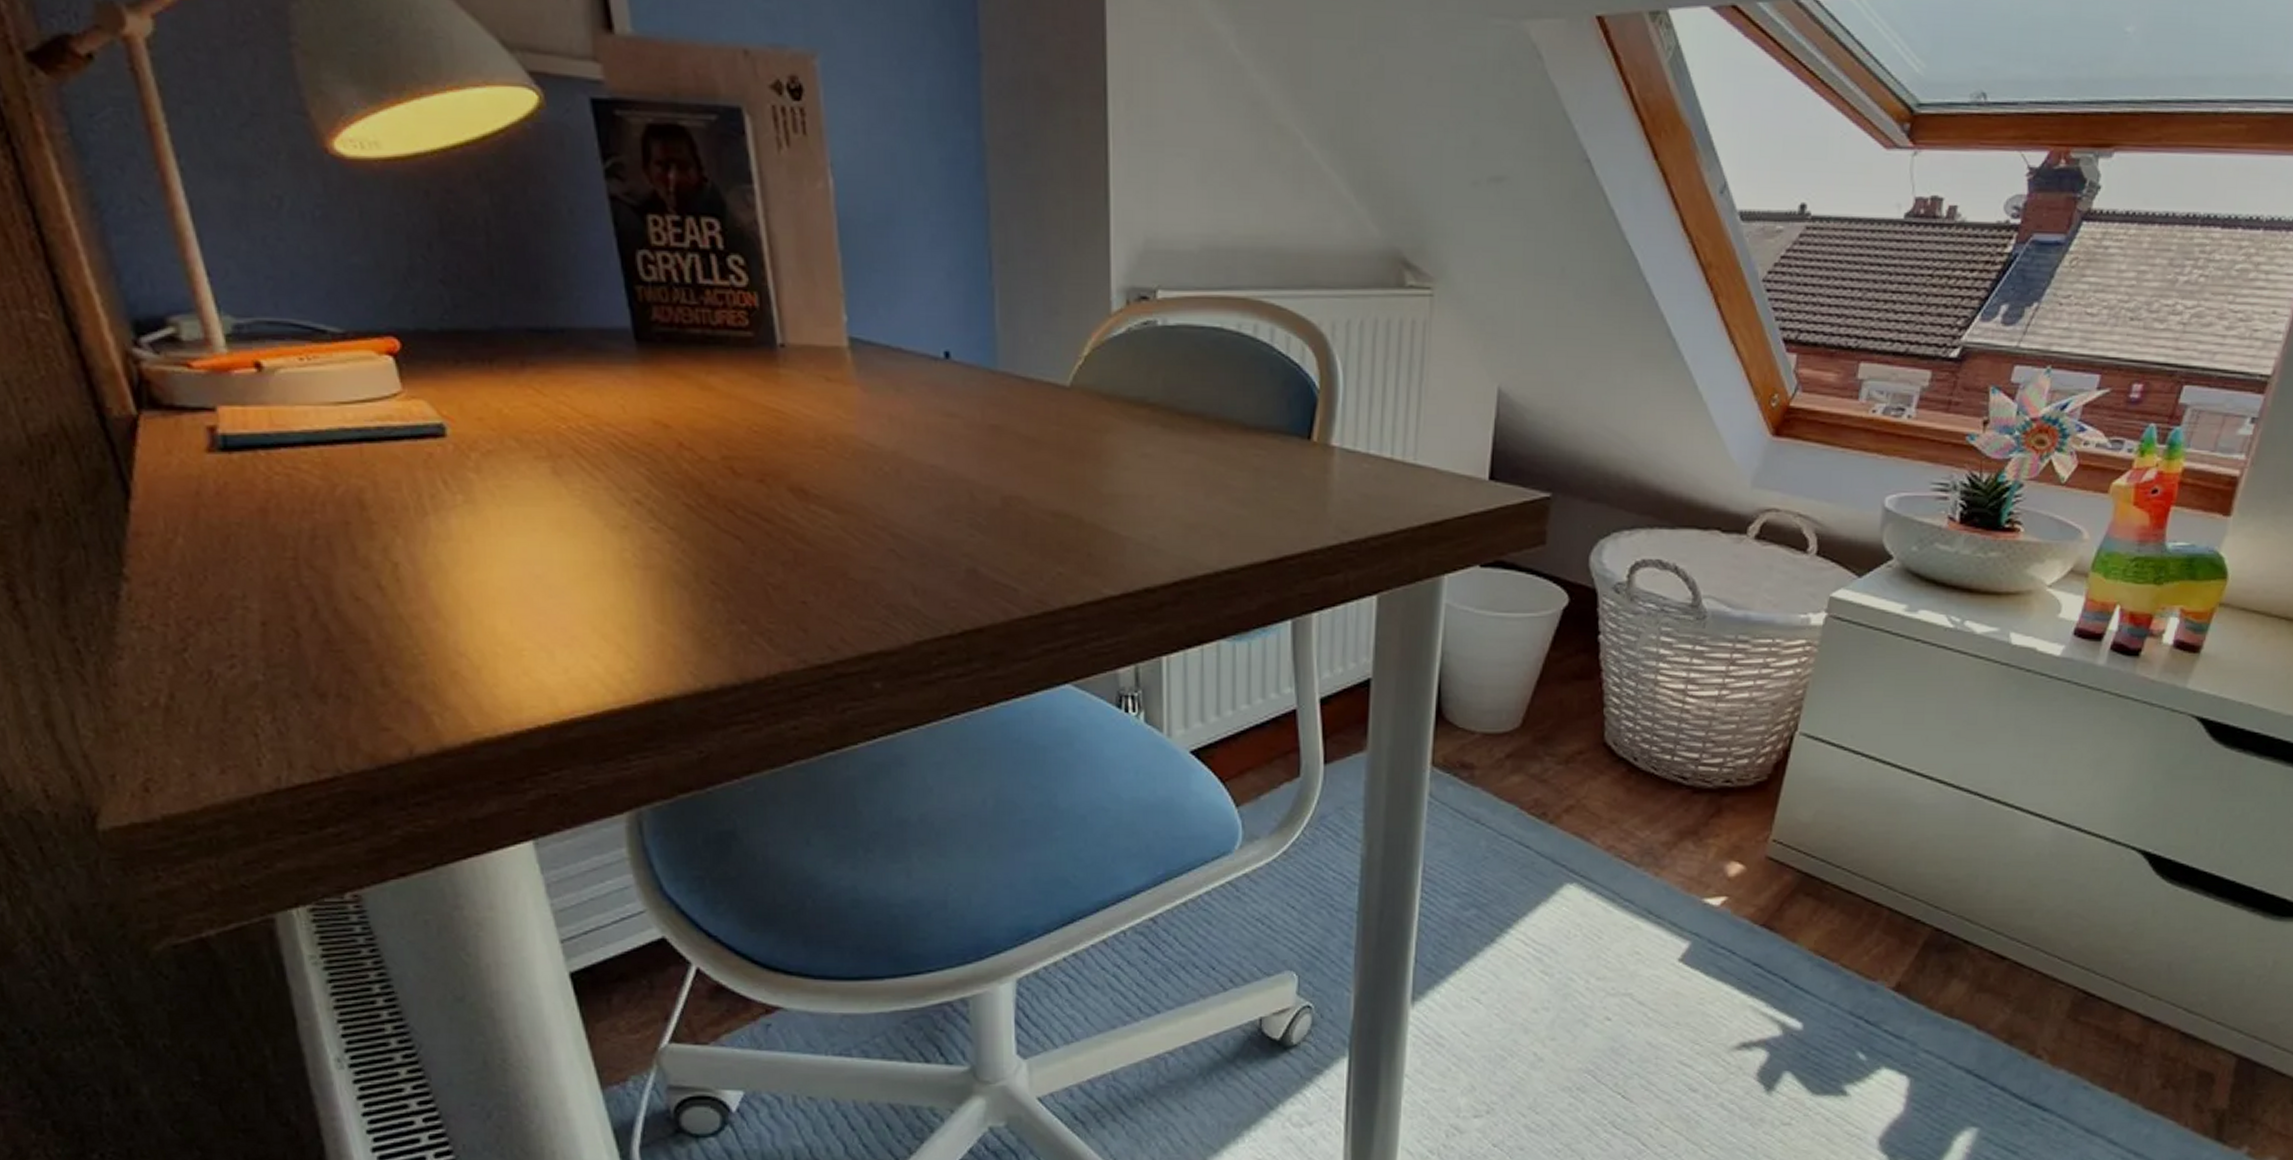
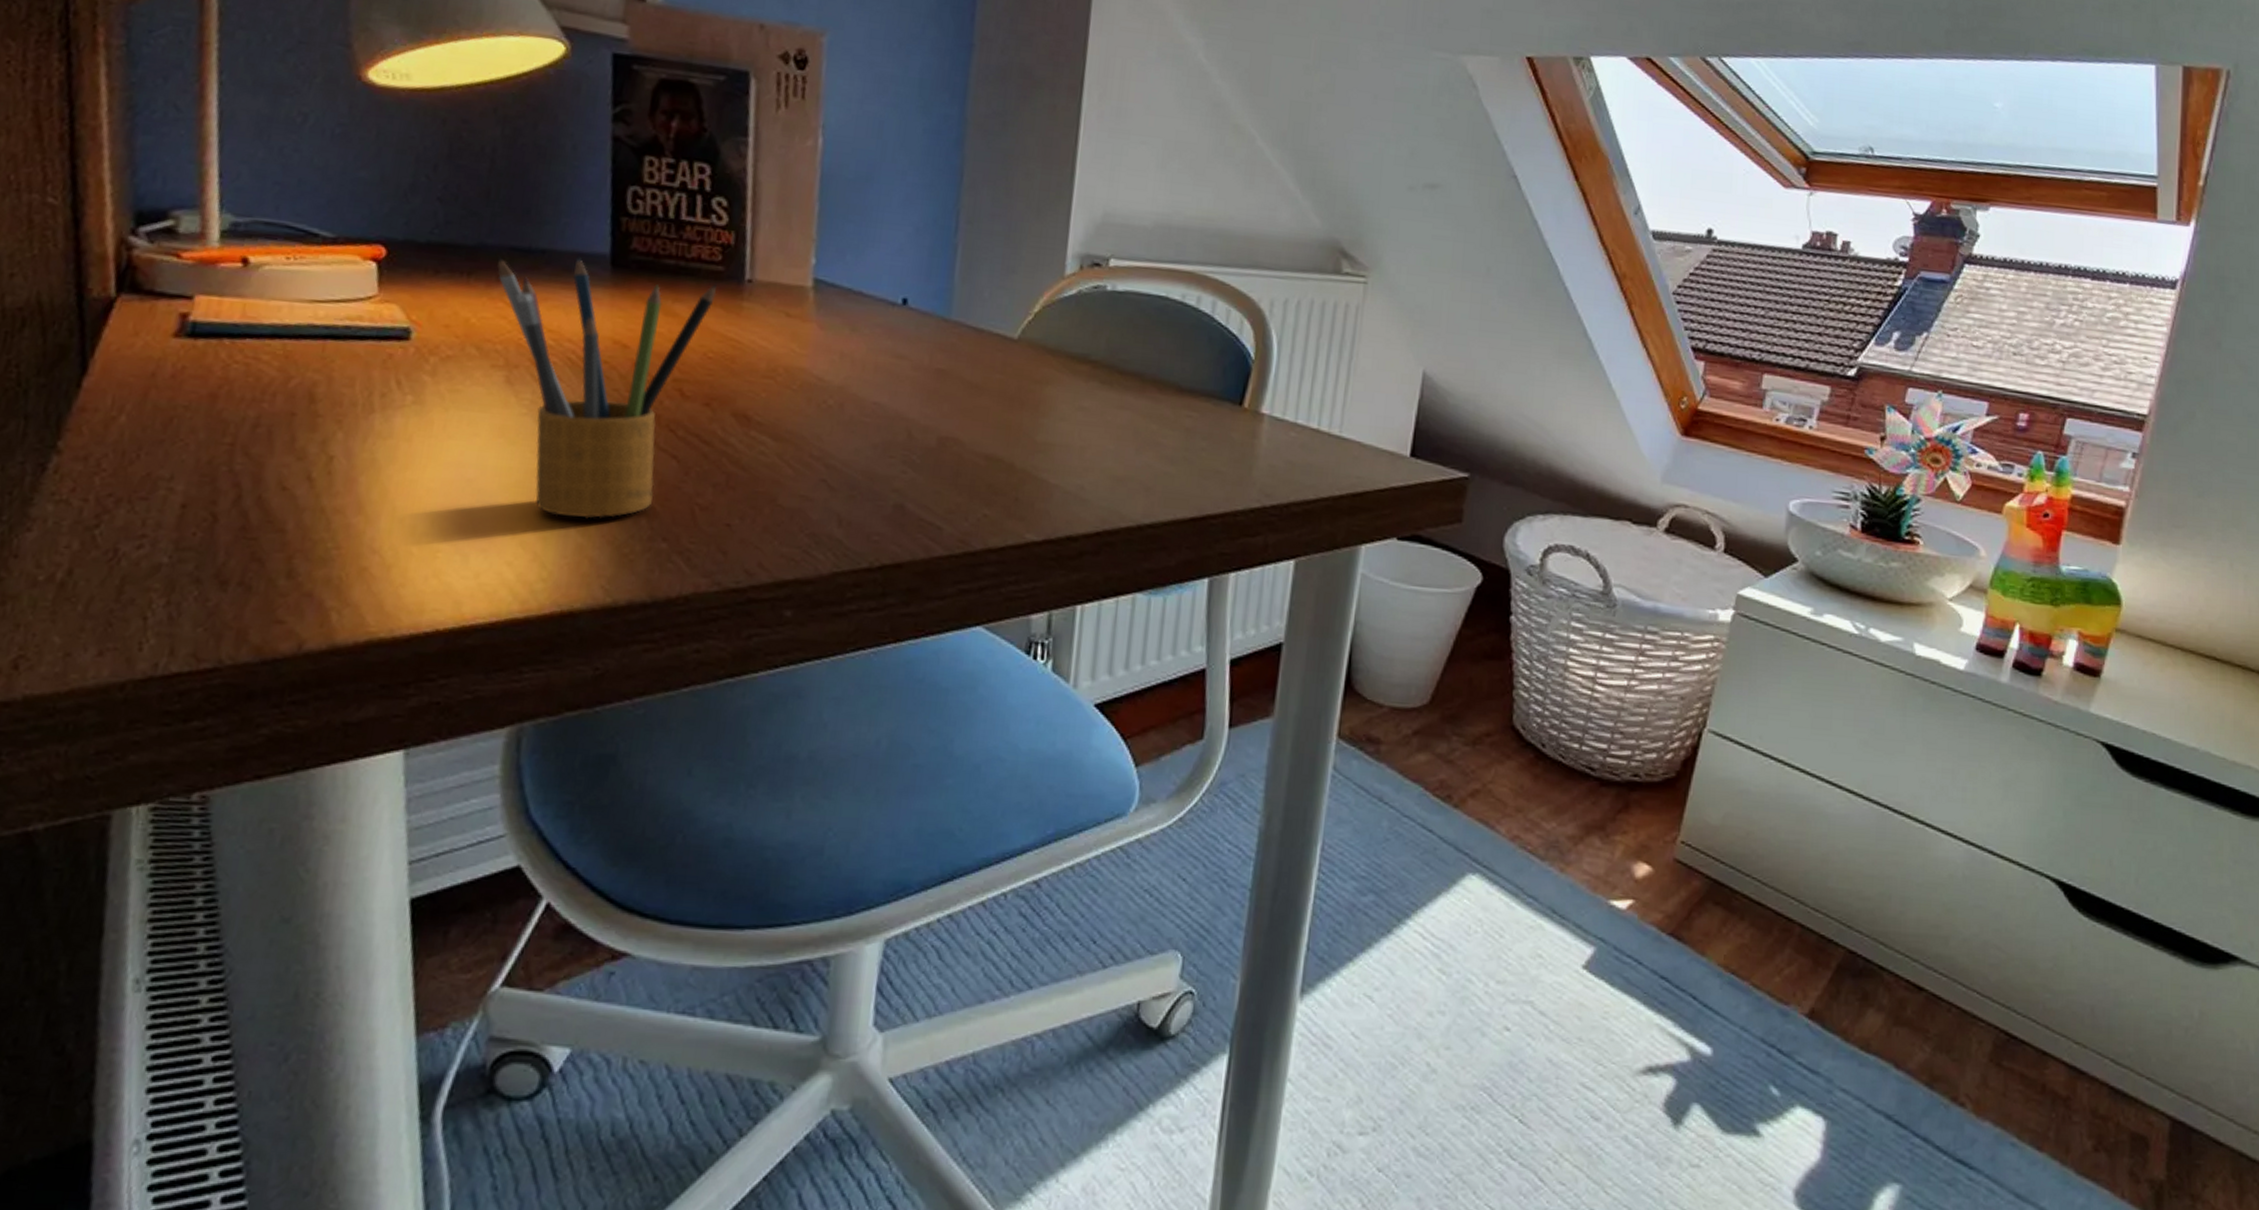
pencil box: none [516,332,750,607] -> present [497,256,717,519]

